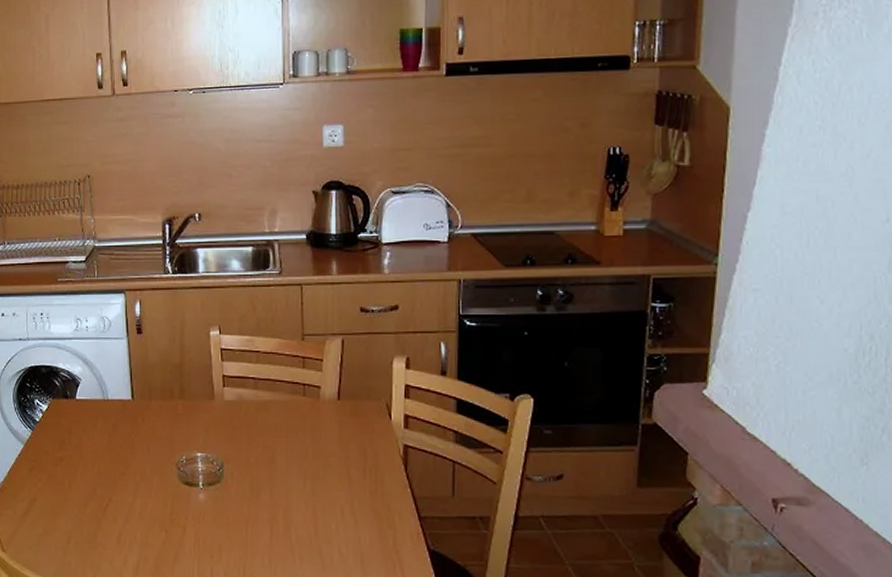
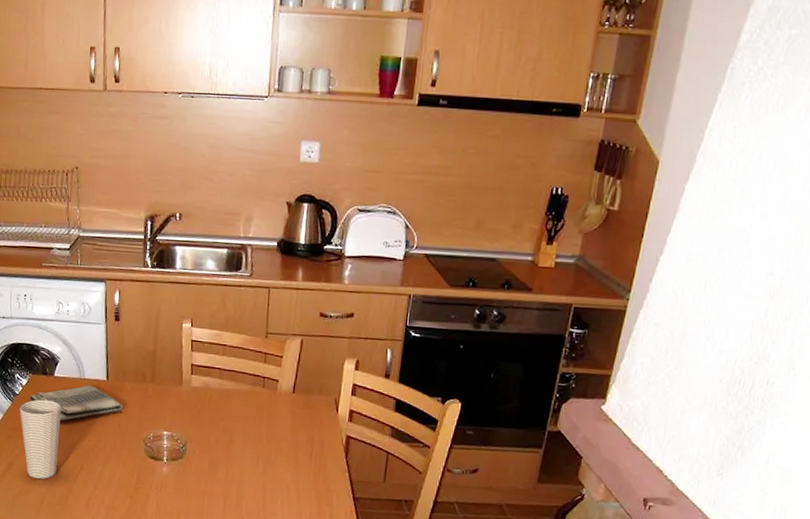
cup: none [40,426,85,515] -> present [19,399,61,479]
dish towel: none [50,406,151,448] -> present [29,385,123,421]

